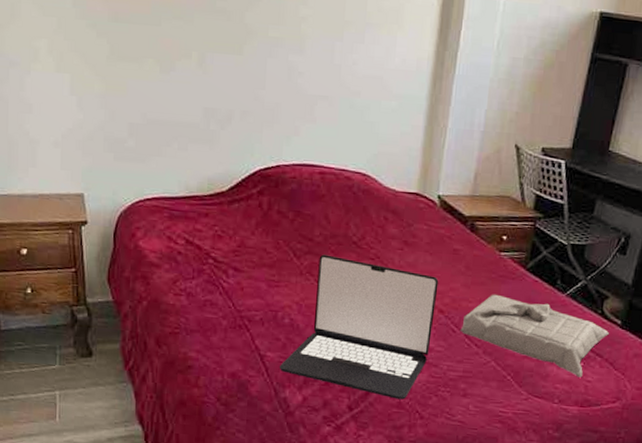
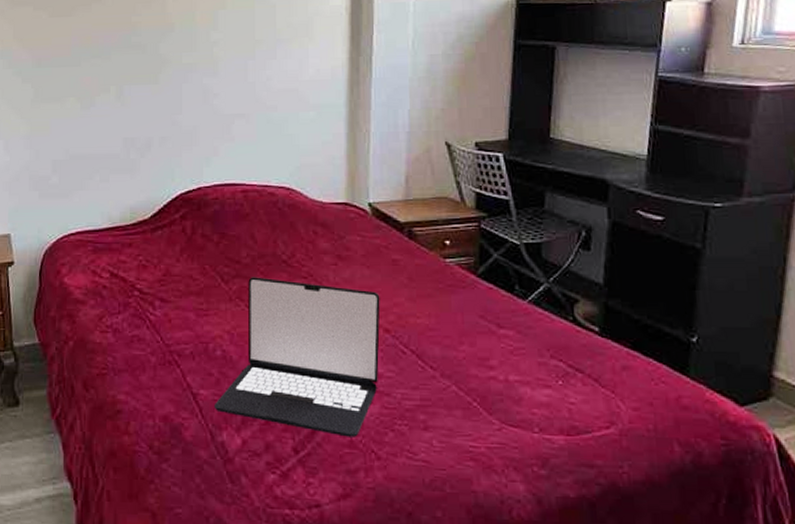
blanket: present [460,294,610,378] -> none [411,306,588,399]

